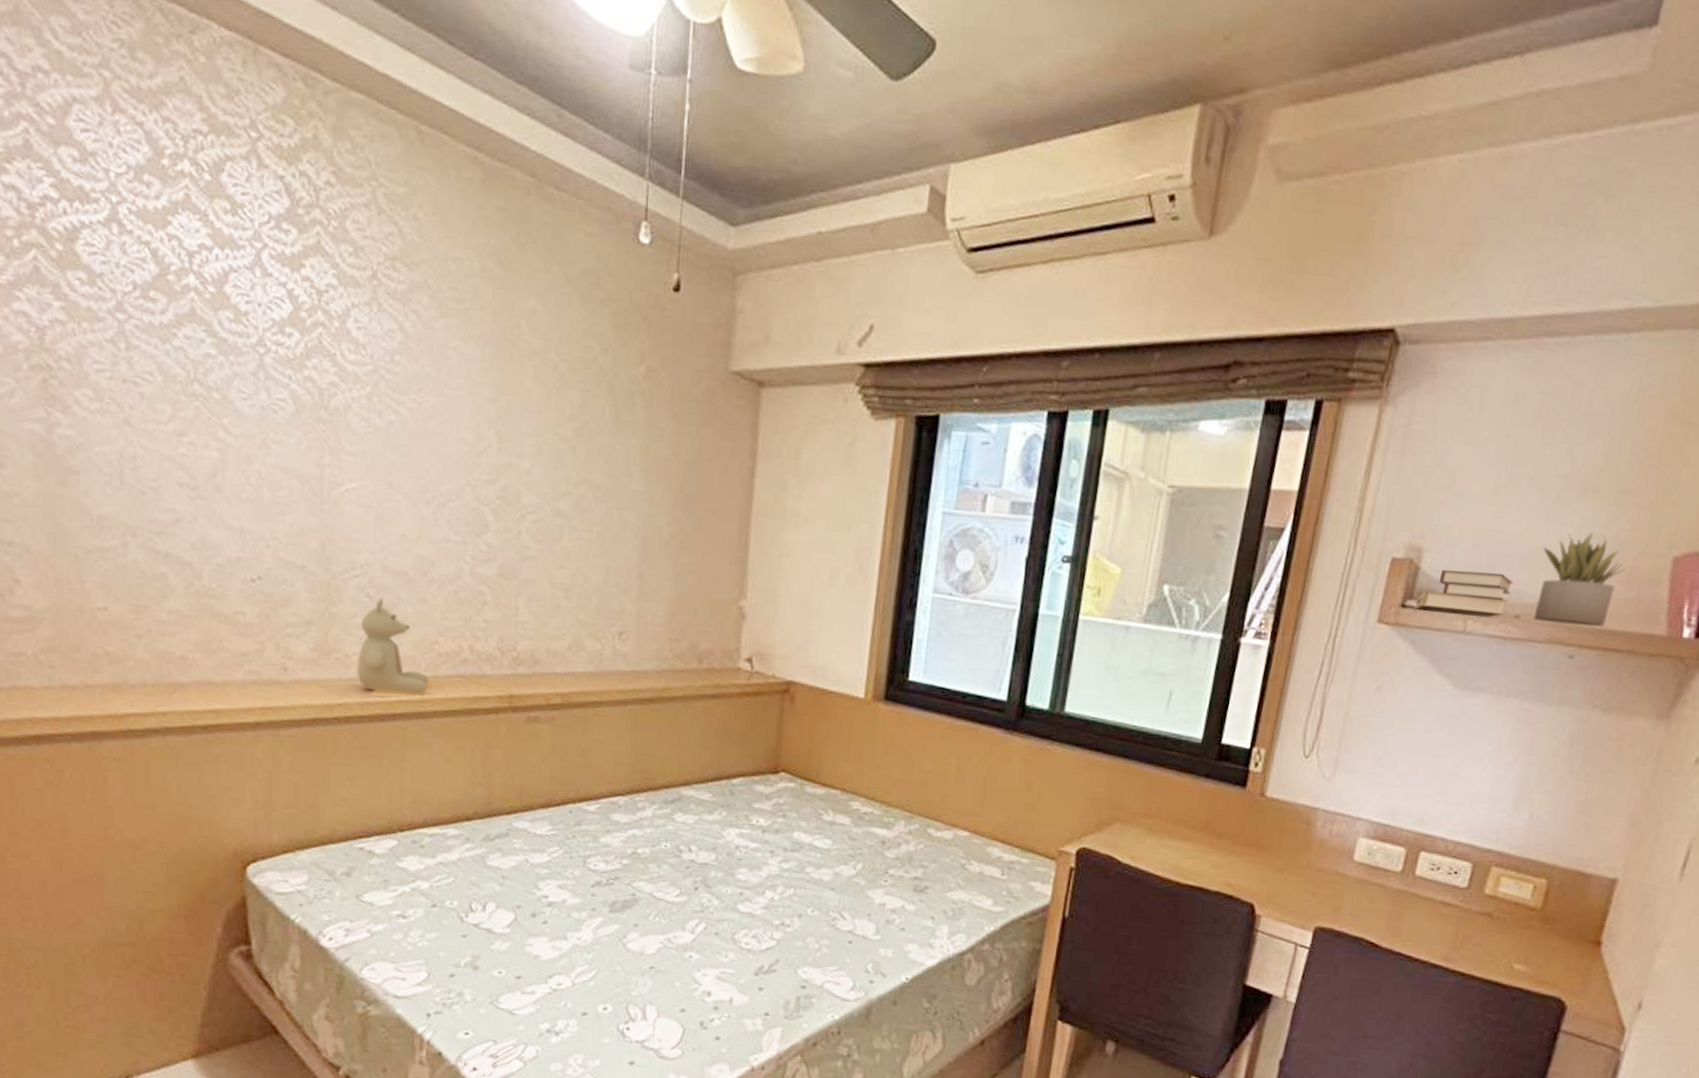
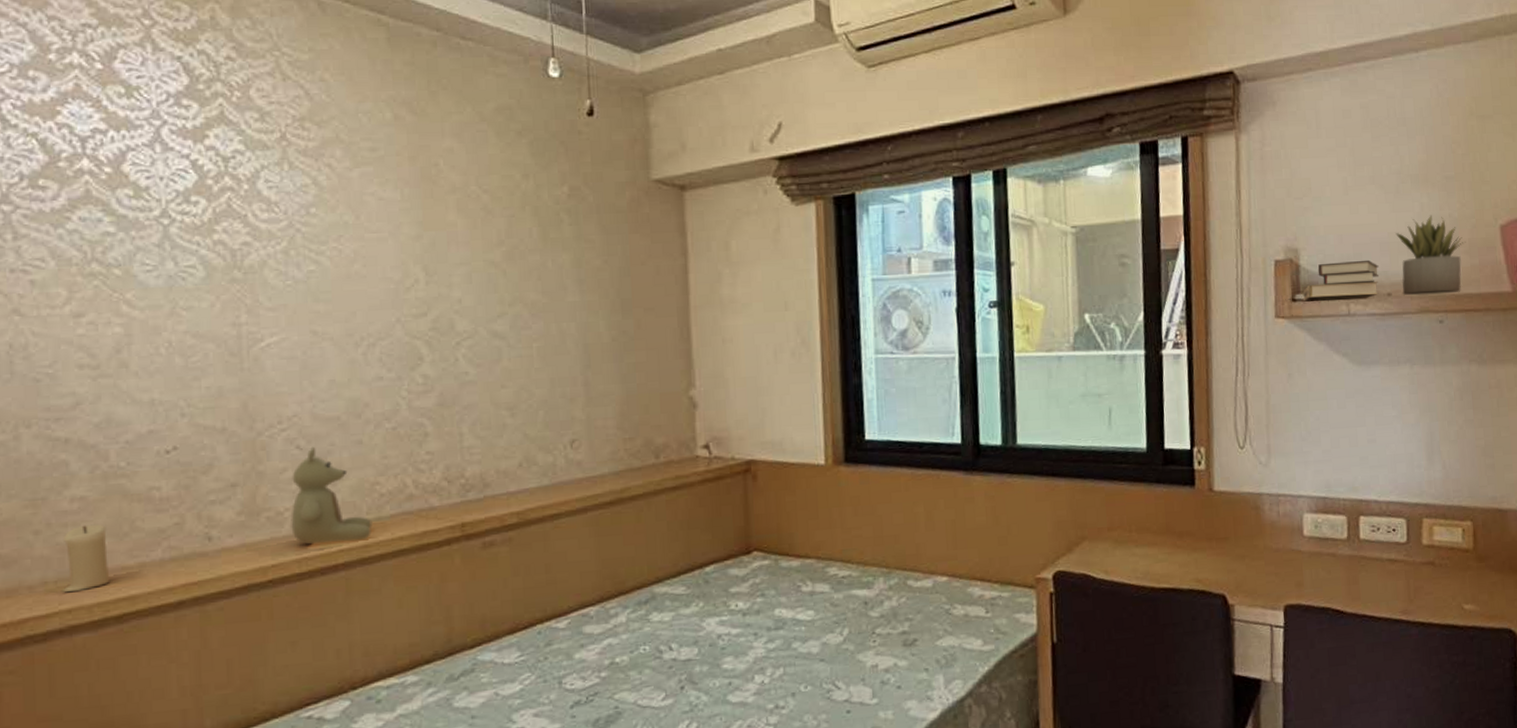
candle: none [158,637,199,697] -> present [61,524,110,593]

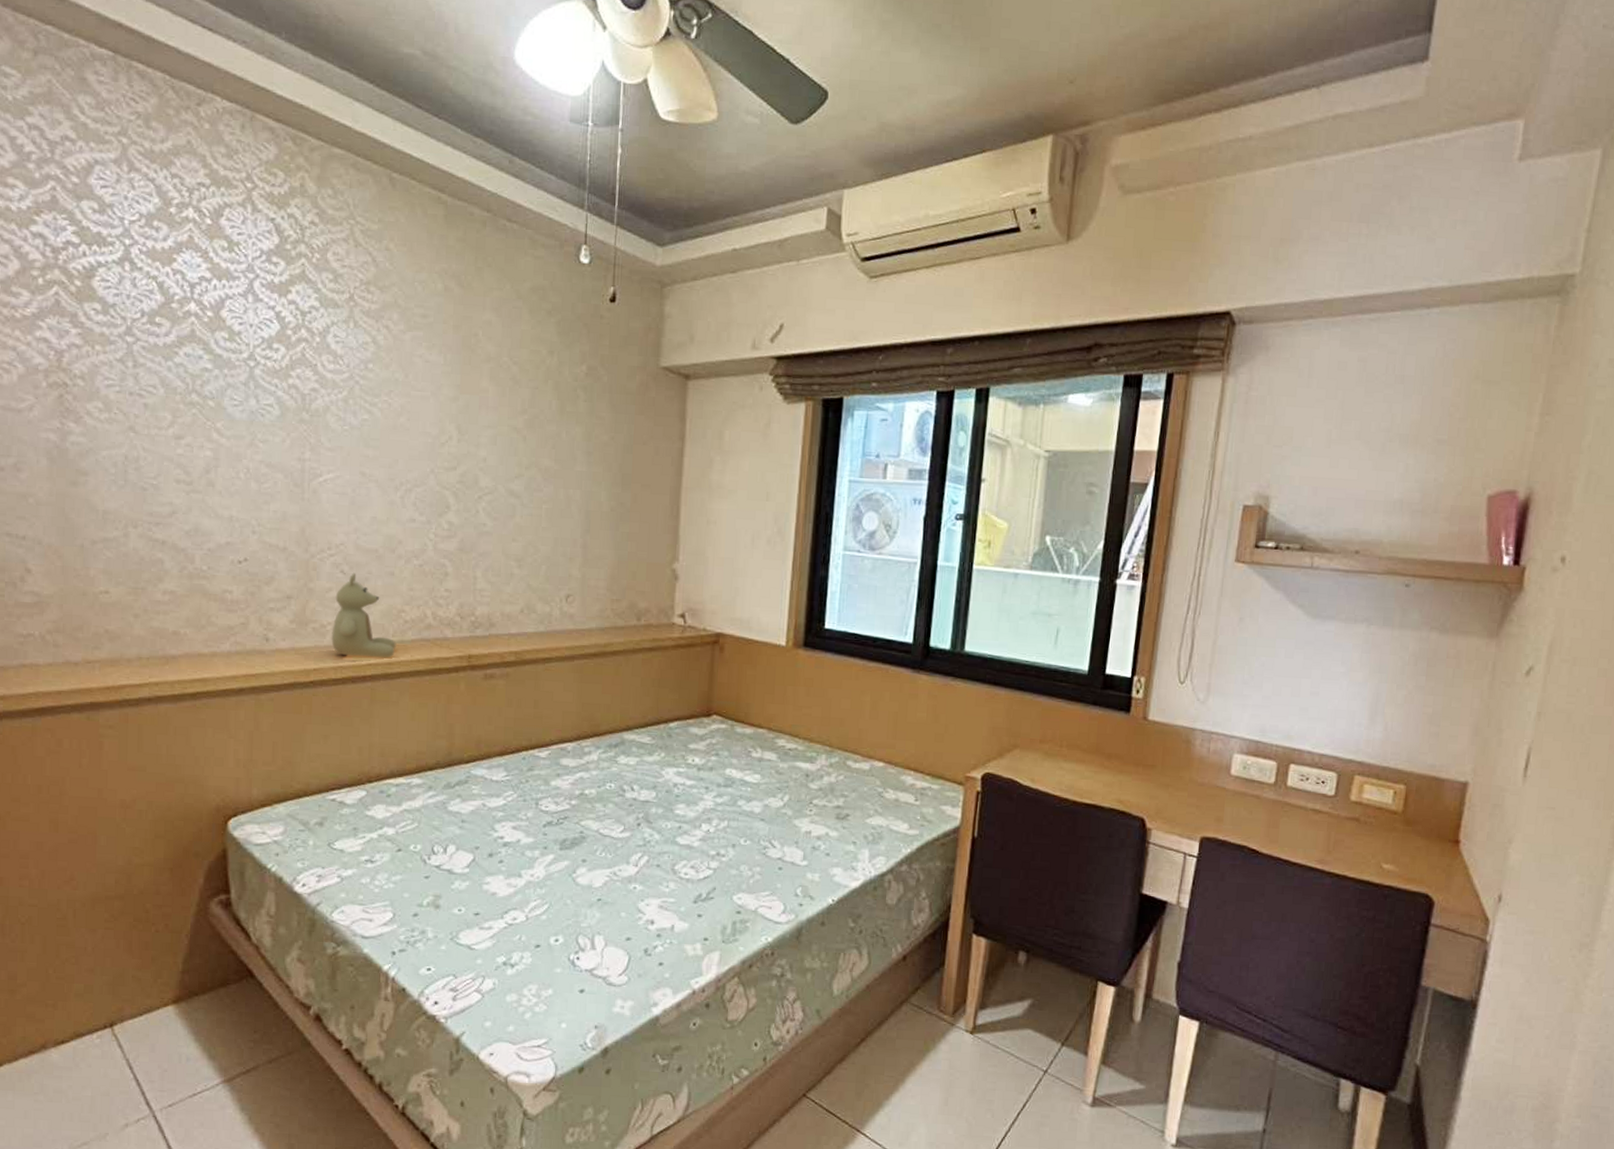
candle: present [61,524,110,593] -> none [151,614,189,669]
books: present [1303,259,1380,302] -> none [1267,513,1351,554]
succulent plant: present [1395,215,1466,296] -> none [1371,477,1448,559]

